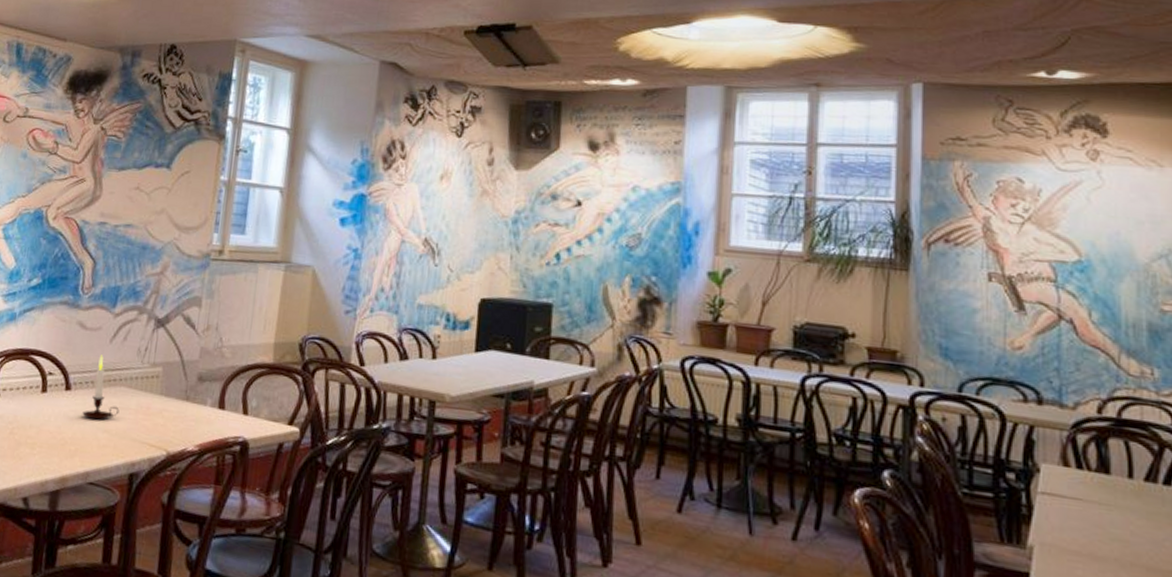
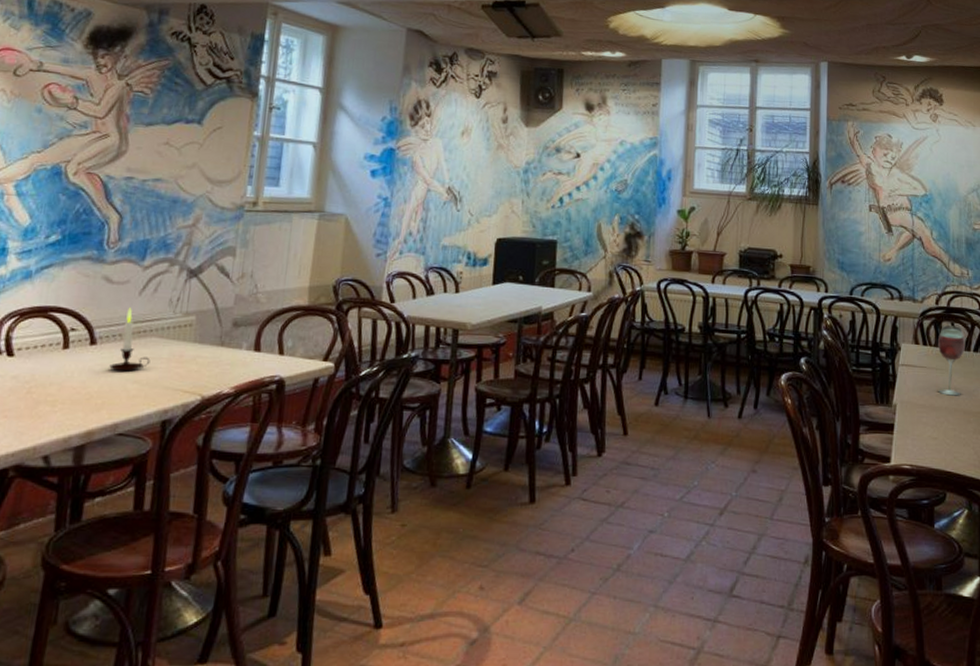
wineglass: none [1102,443,1150,546] -> present [938,325,966,396]

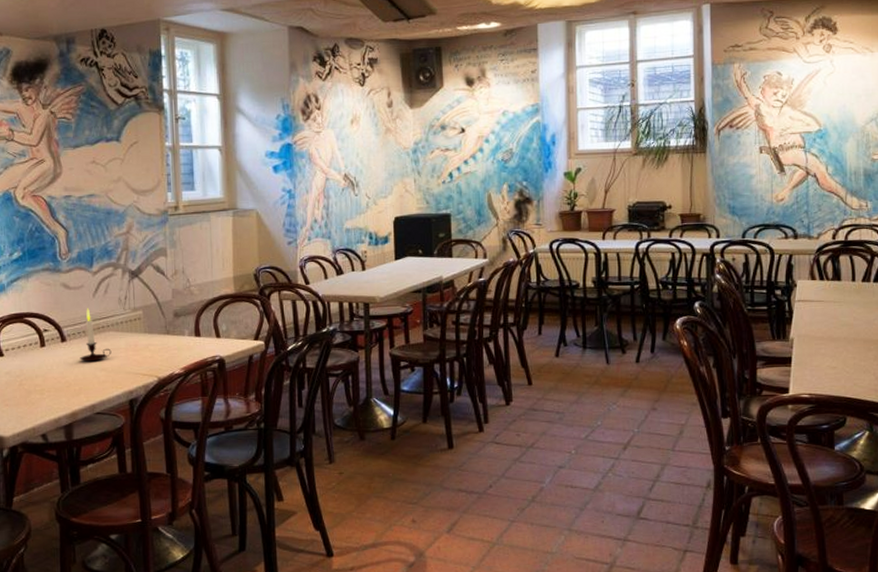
wineglass: present [938,325,966,396] -> none [836,258,865,327]

